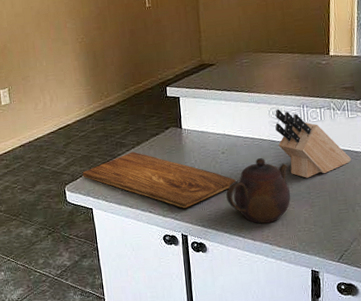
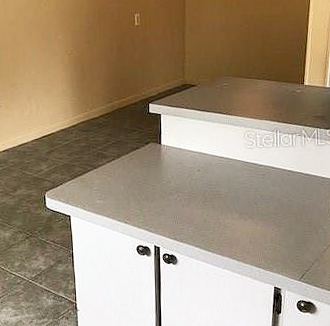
cutting board: present [82,151,236,208] -> none [63,163,209,221]
teapot: present [226,157,291,224] -> none [199,177,260,240]
knife block: present [275,109,352,178] -> none [249,132,318,200]

